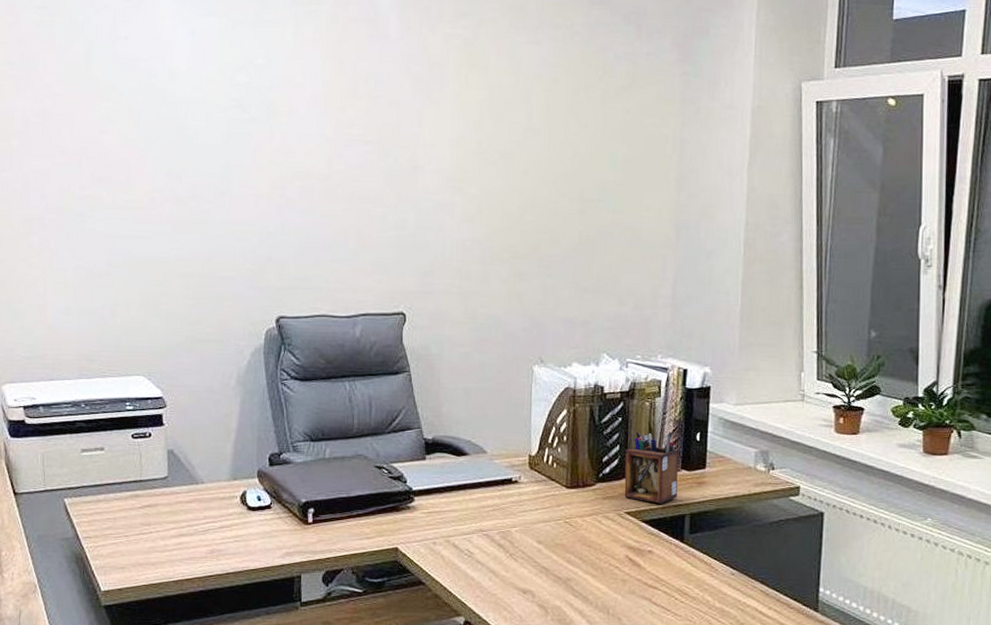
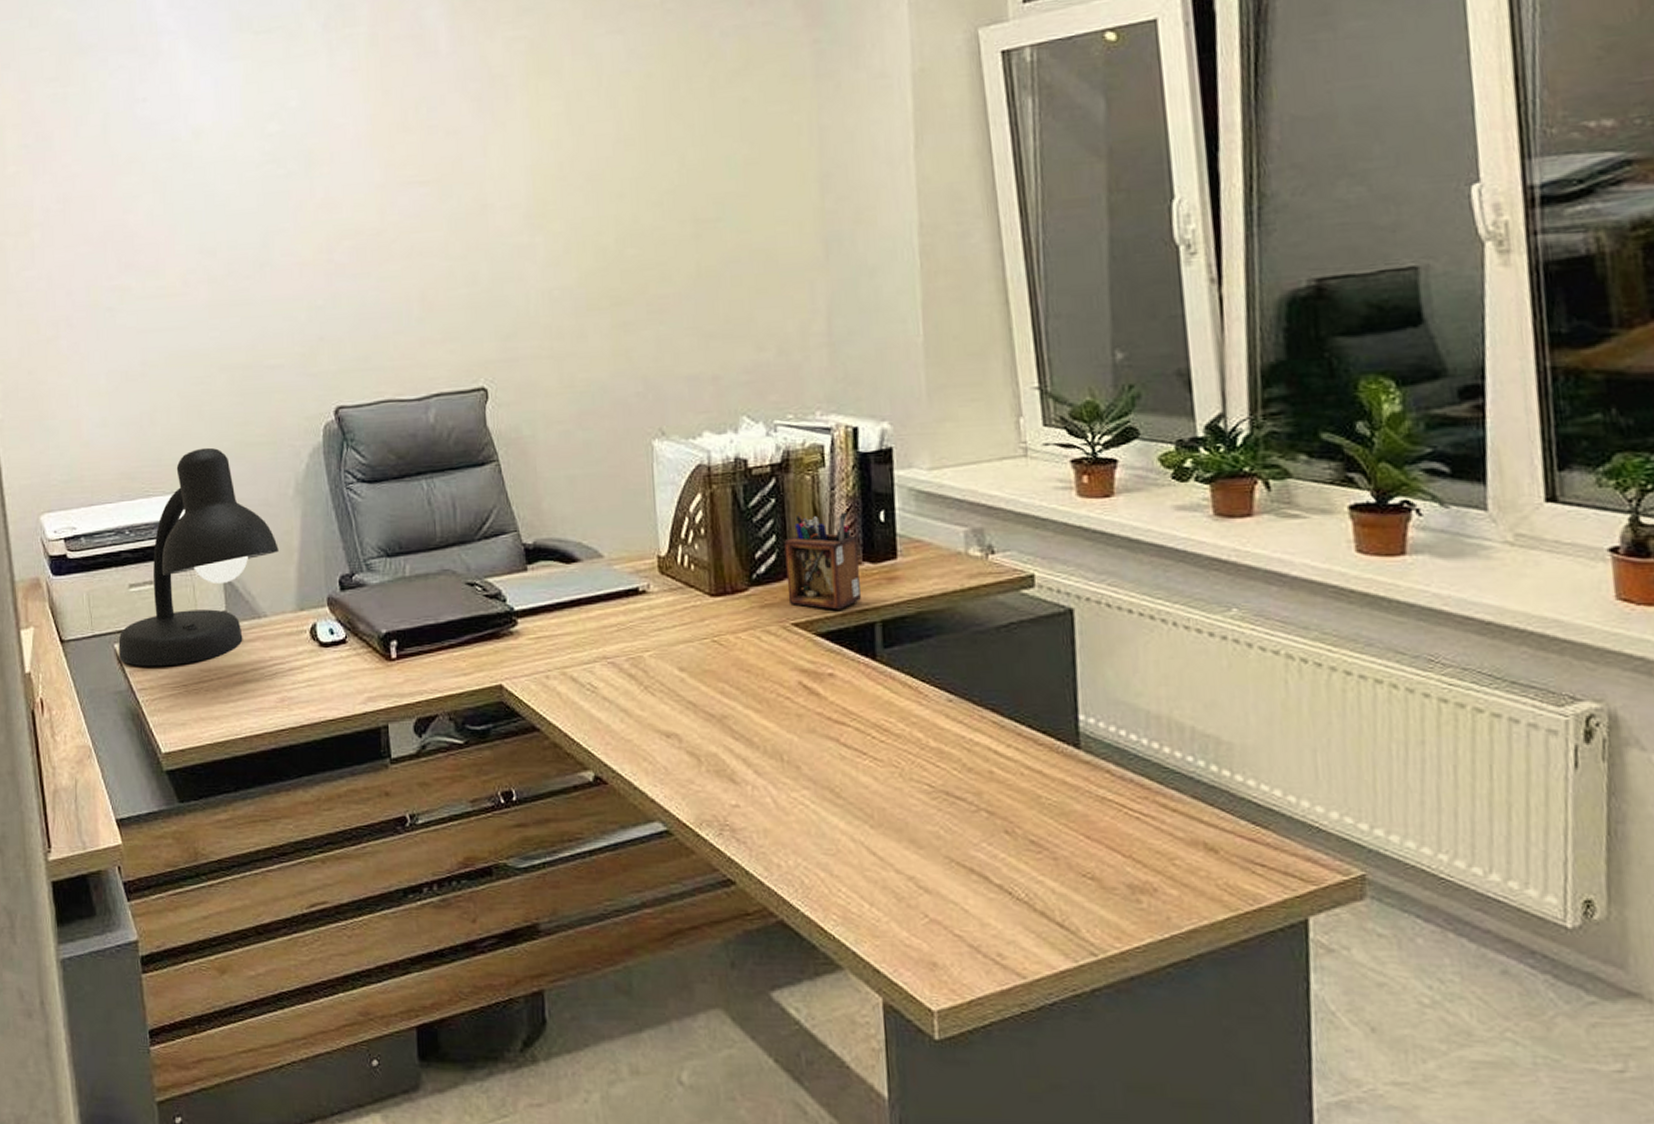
desk lamp: none [68,340,219,520] -> present [118,447,279,667]

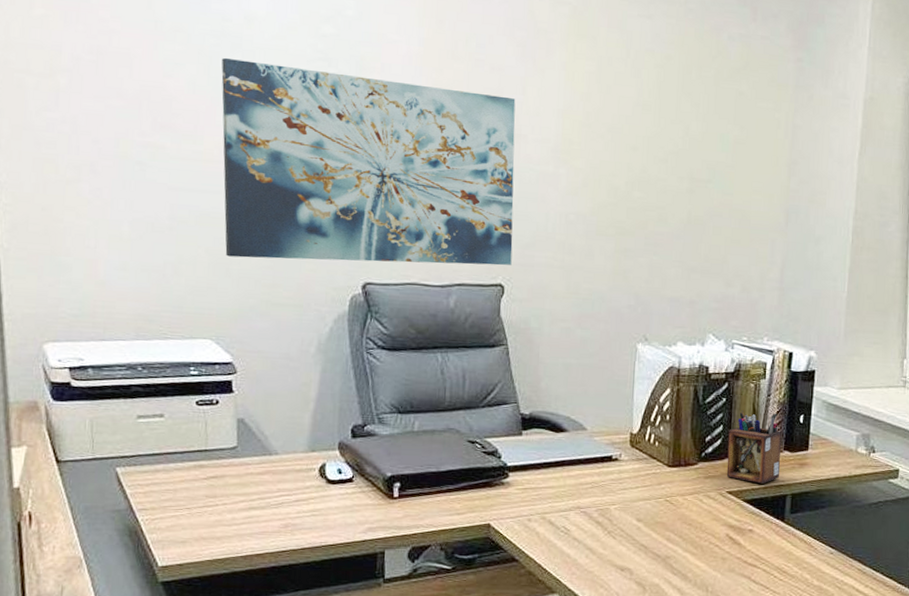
desk lamp: present [118,447,279,667] -> none [120,302,296,491]
wall art: none [175,163,493,398] -> present [221,57,516,266]

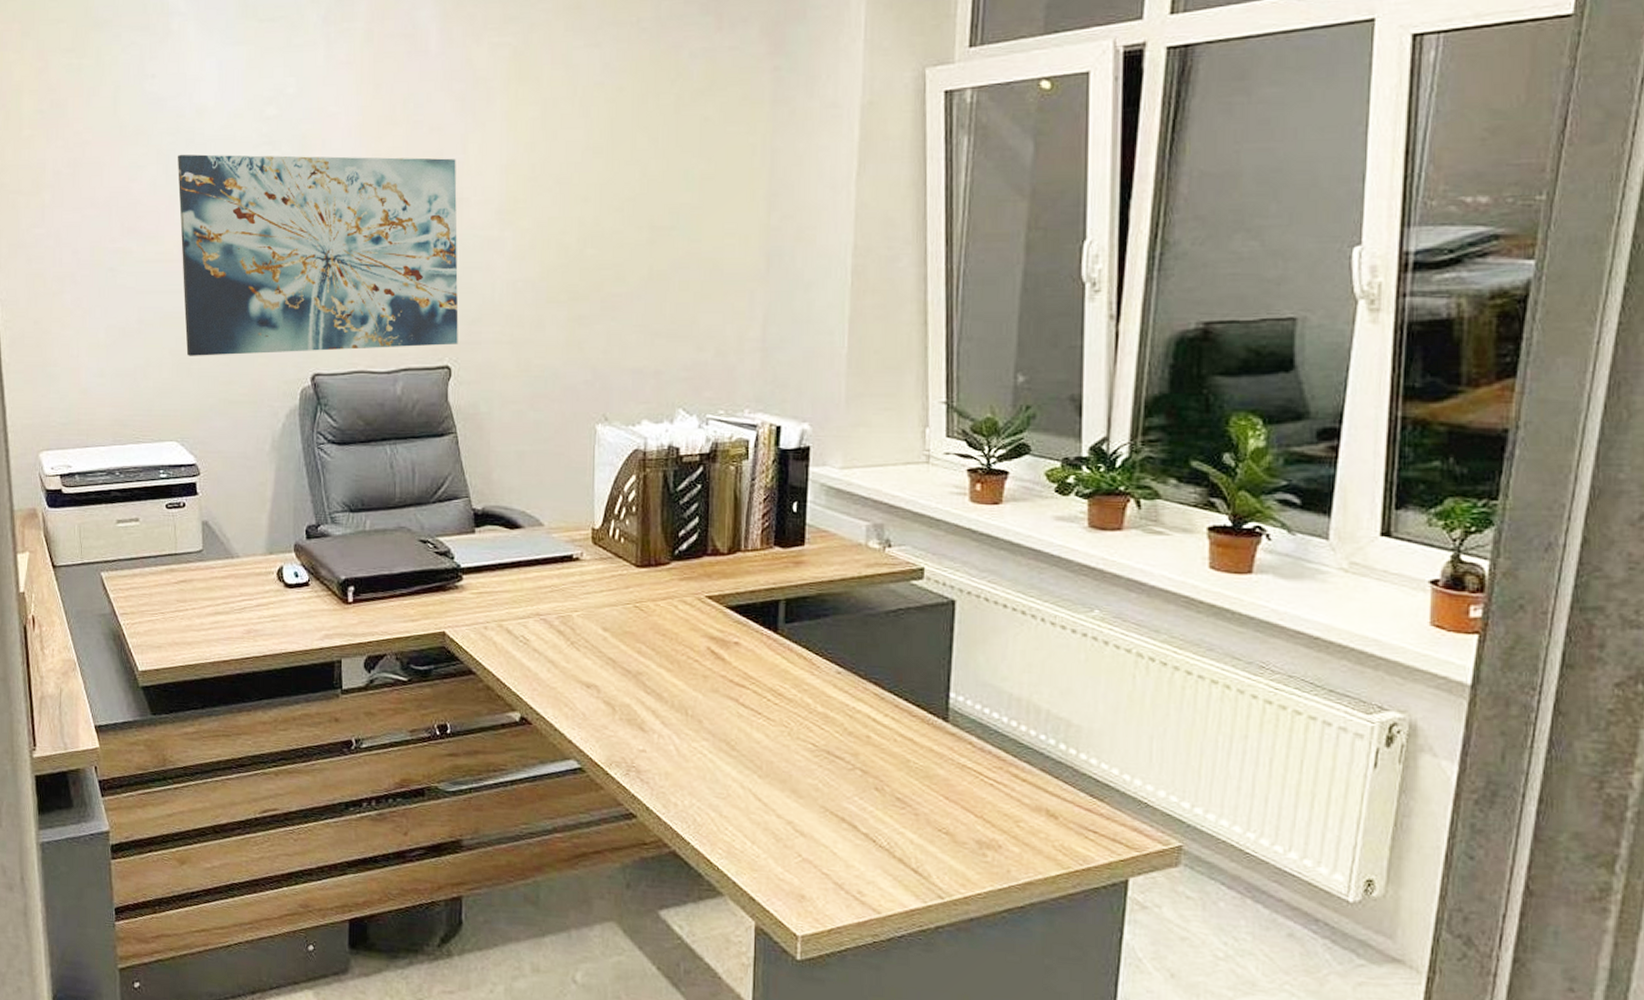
desk organizer: present [726,410,781,484] -> none [705,498,770,587]

